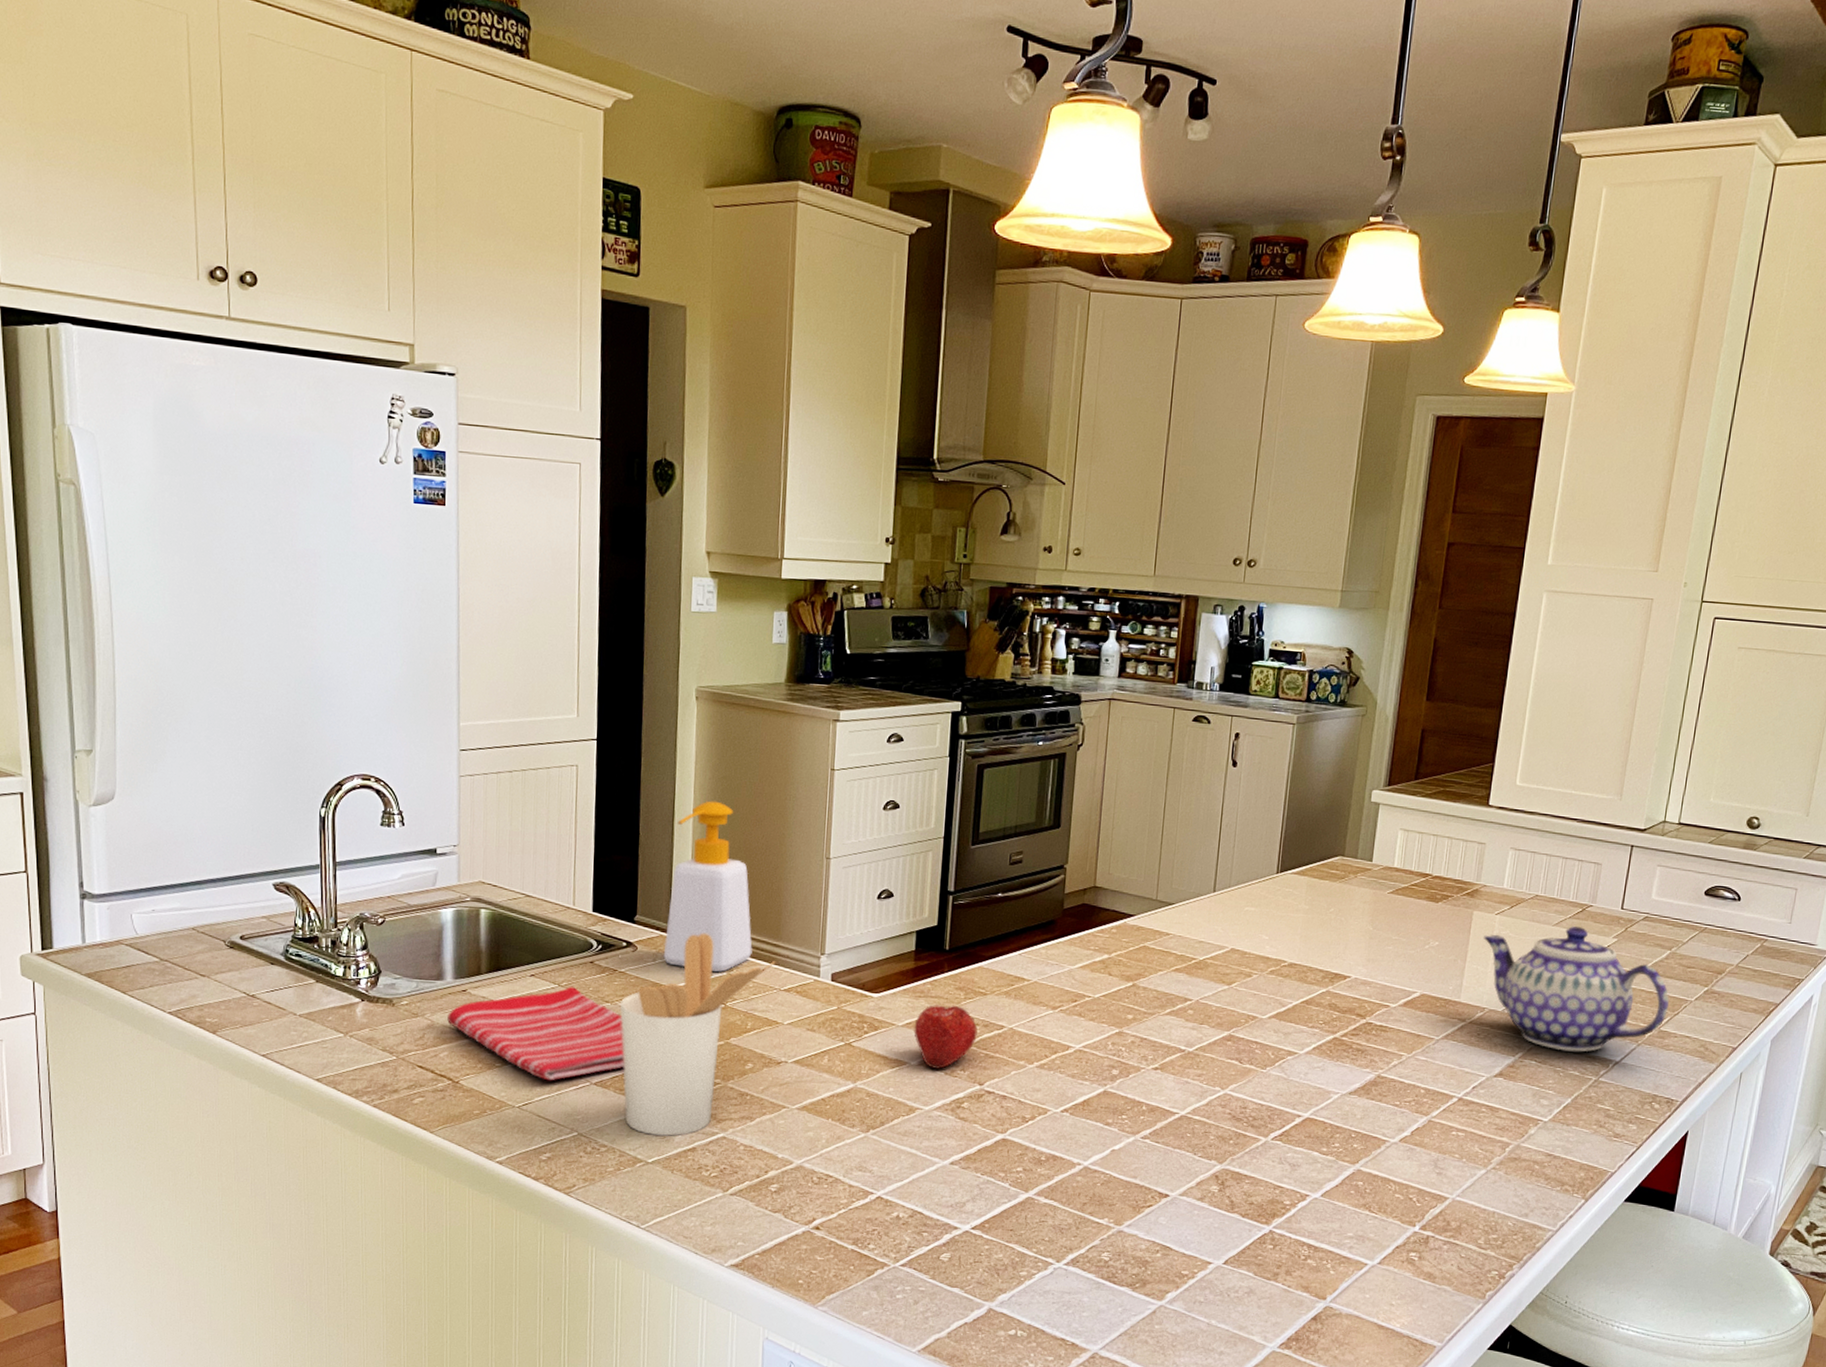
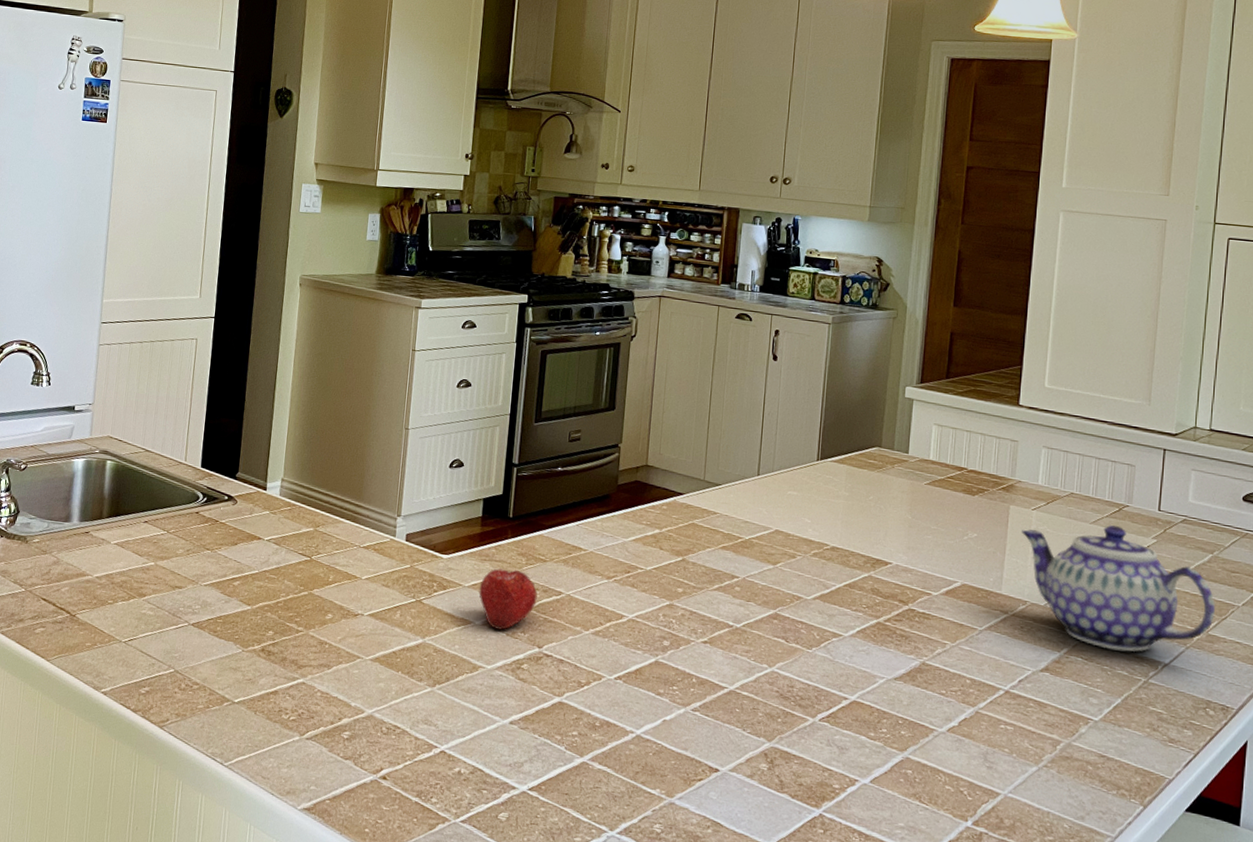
dish towel: present [447,986,625,1081] -> none [71,533,220,620]
utensil holder: present [619,932,776,1136] -> none [216,491,357,679]
soap bottle: present [663,800,753,973] -> none [259,373,338,528]

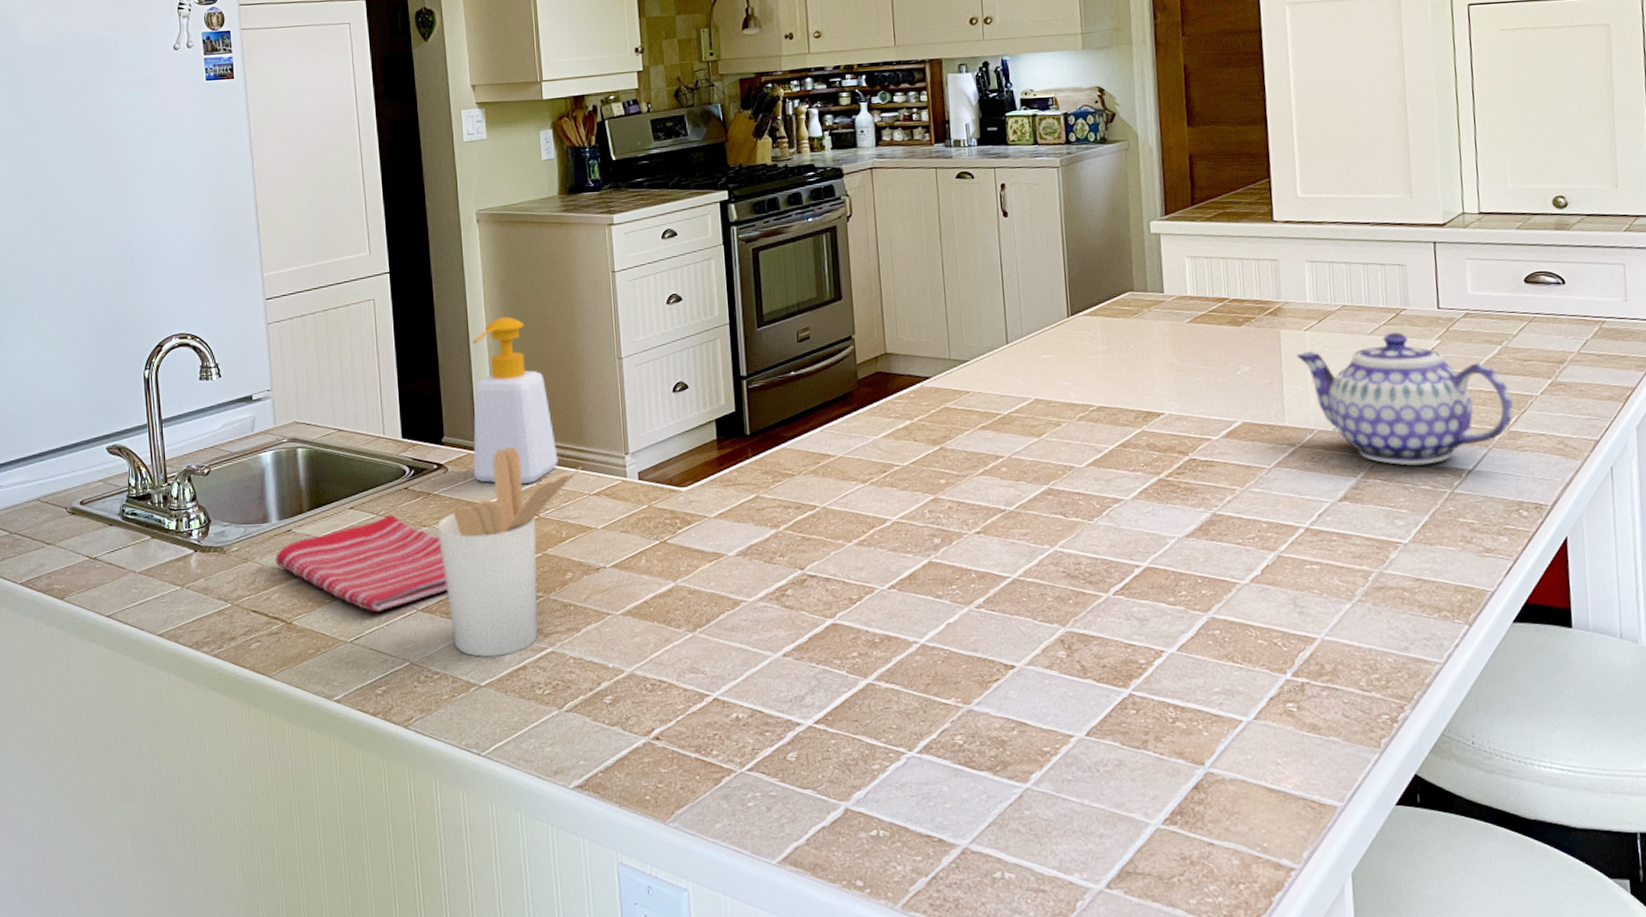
dish towel: none [71,533,220,620] -> present [276,514,448,612]
utensil holder: none [216,491,357,679] -> present [437,446,583,658]
soap bottle: none [259,373,338,528] -> present [473,316,558,485]
fruit: present [479,568,538,630] -> none [726,490,791,558]

